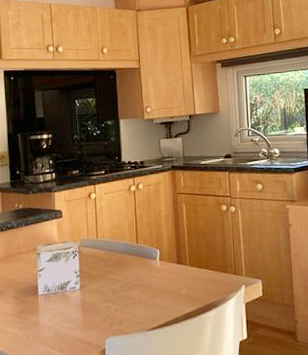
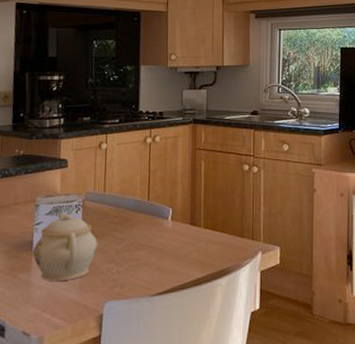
teapot: none [38,259,96,321] -> present [32,213,98,281]

